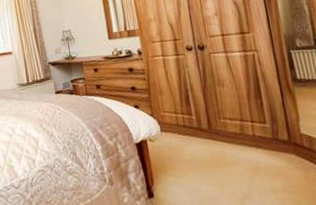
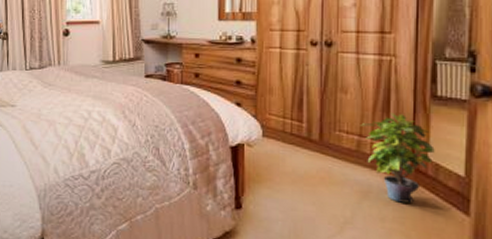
potted plant: none [240,97,306,174] -> present [361,112,435,203]

